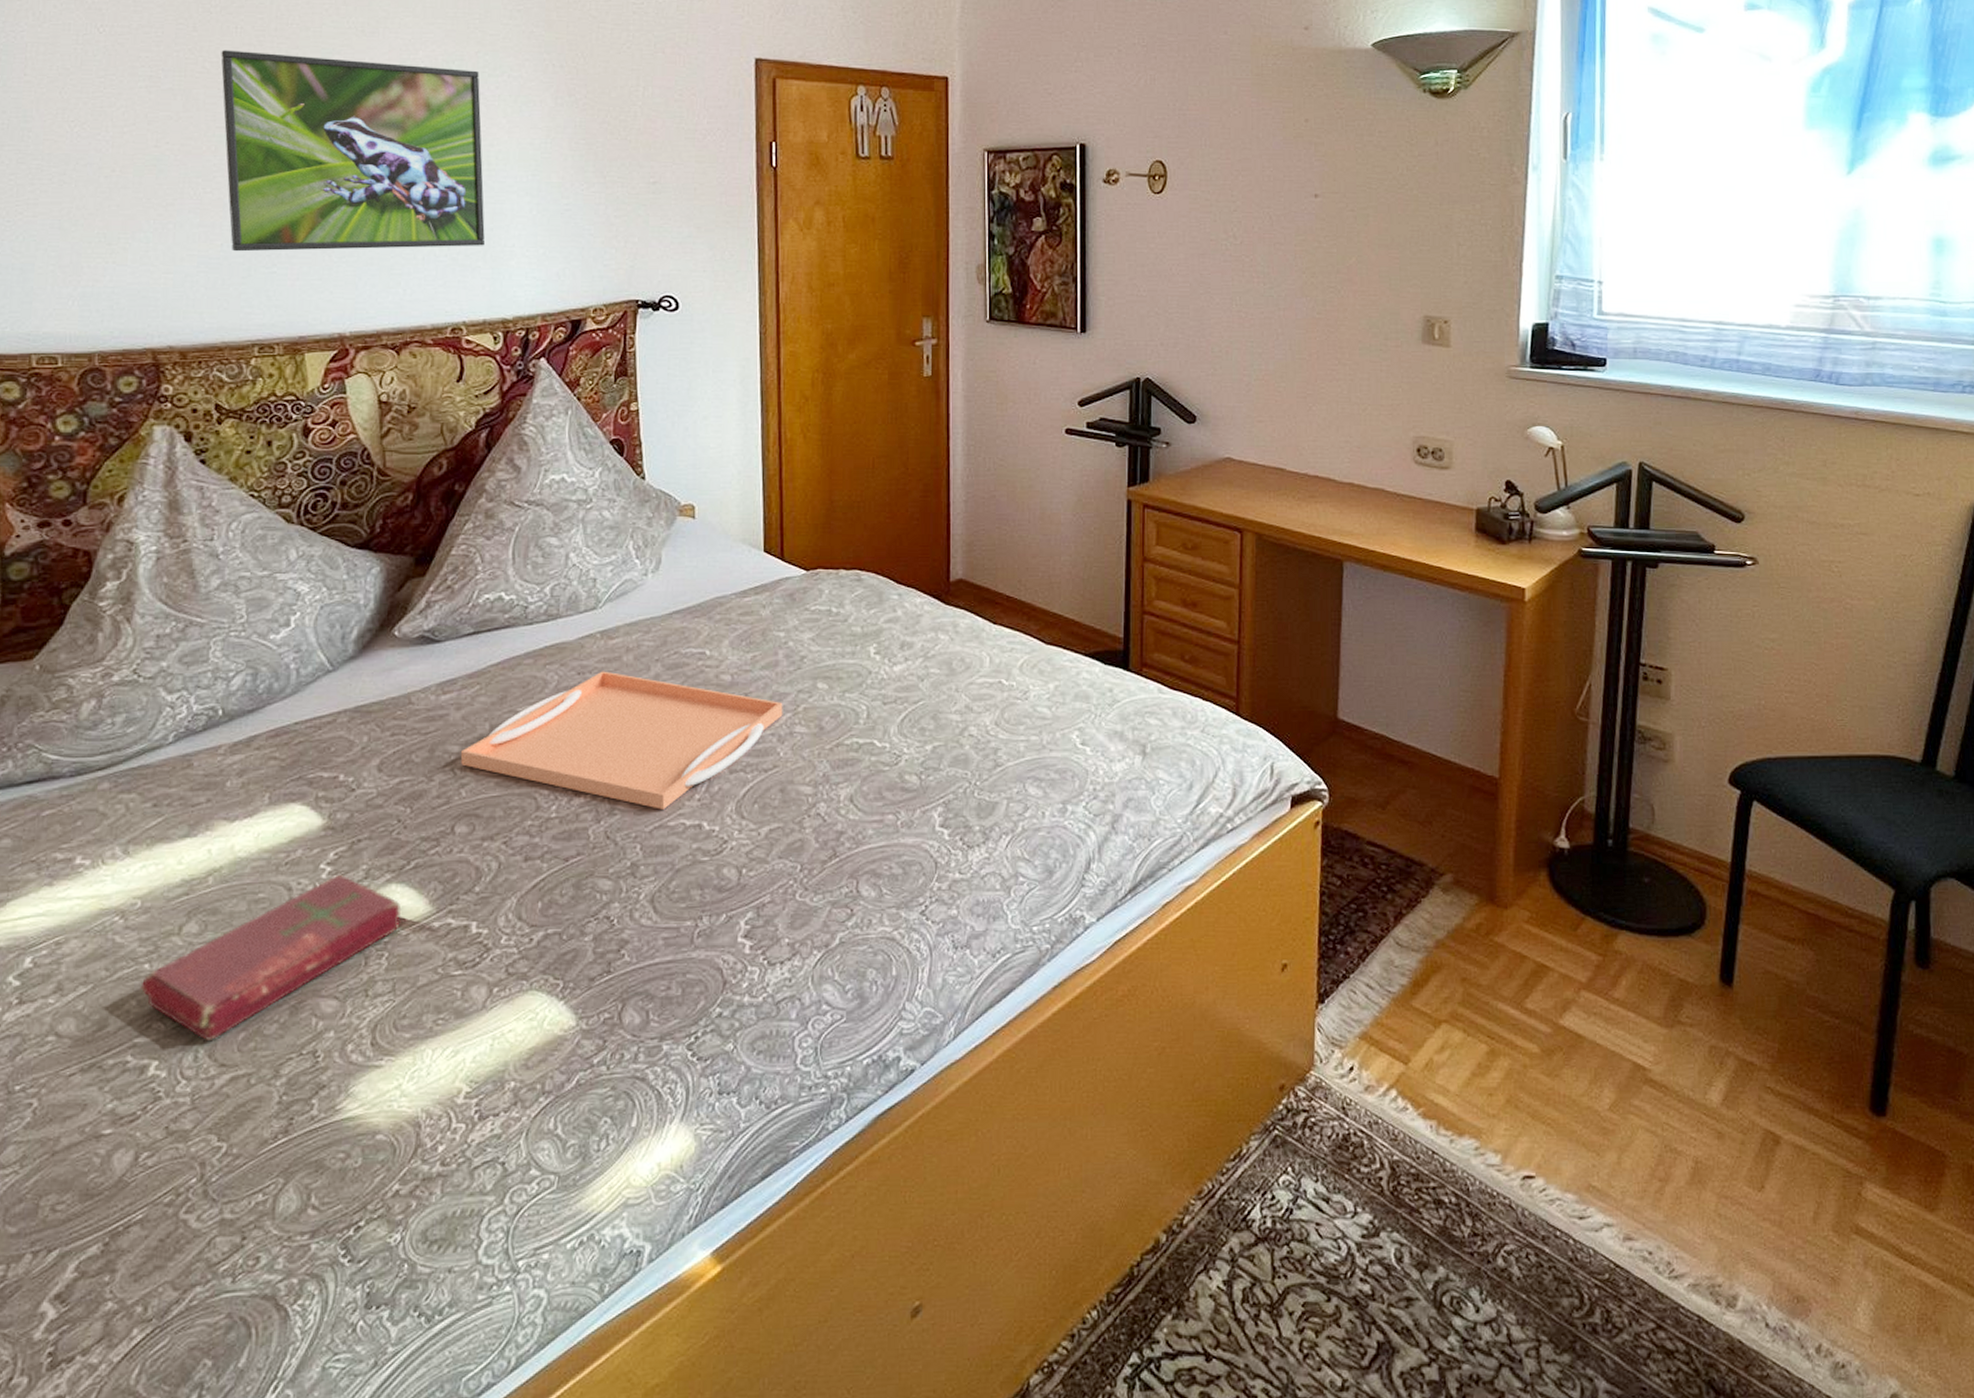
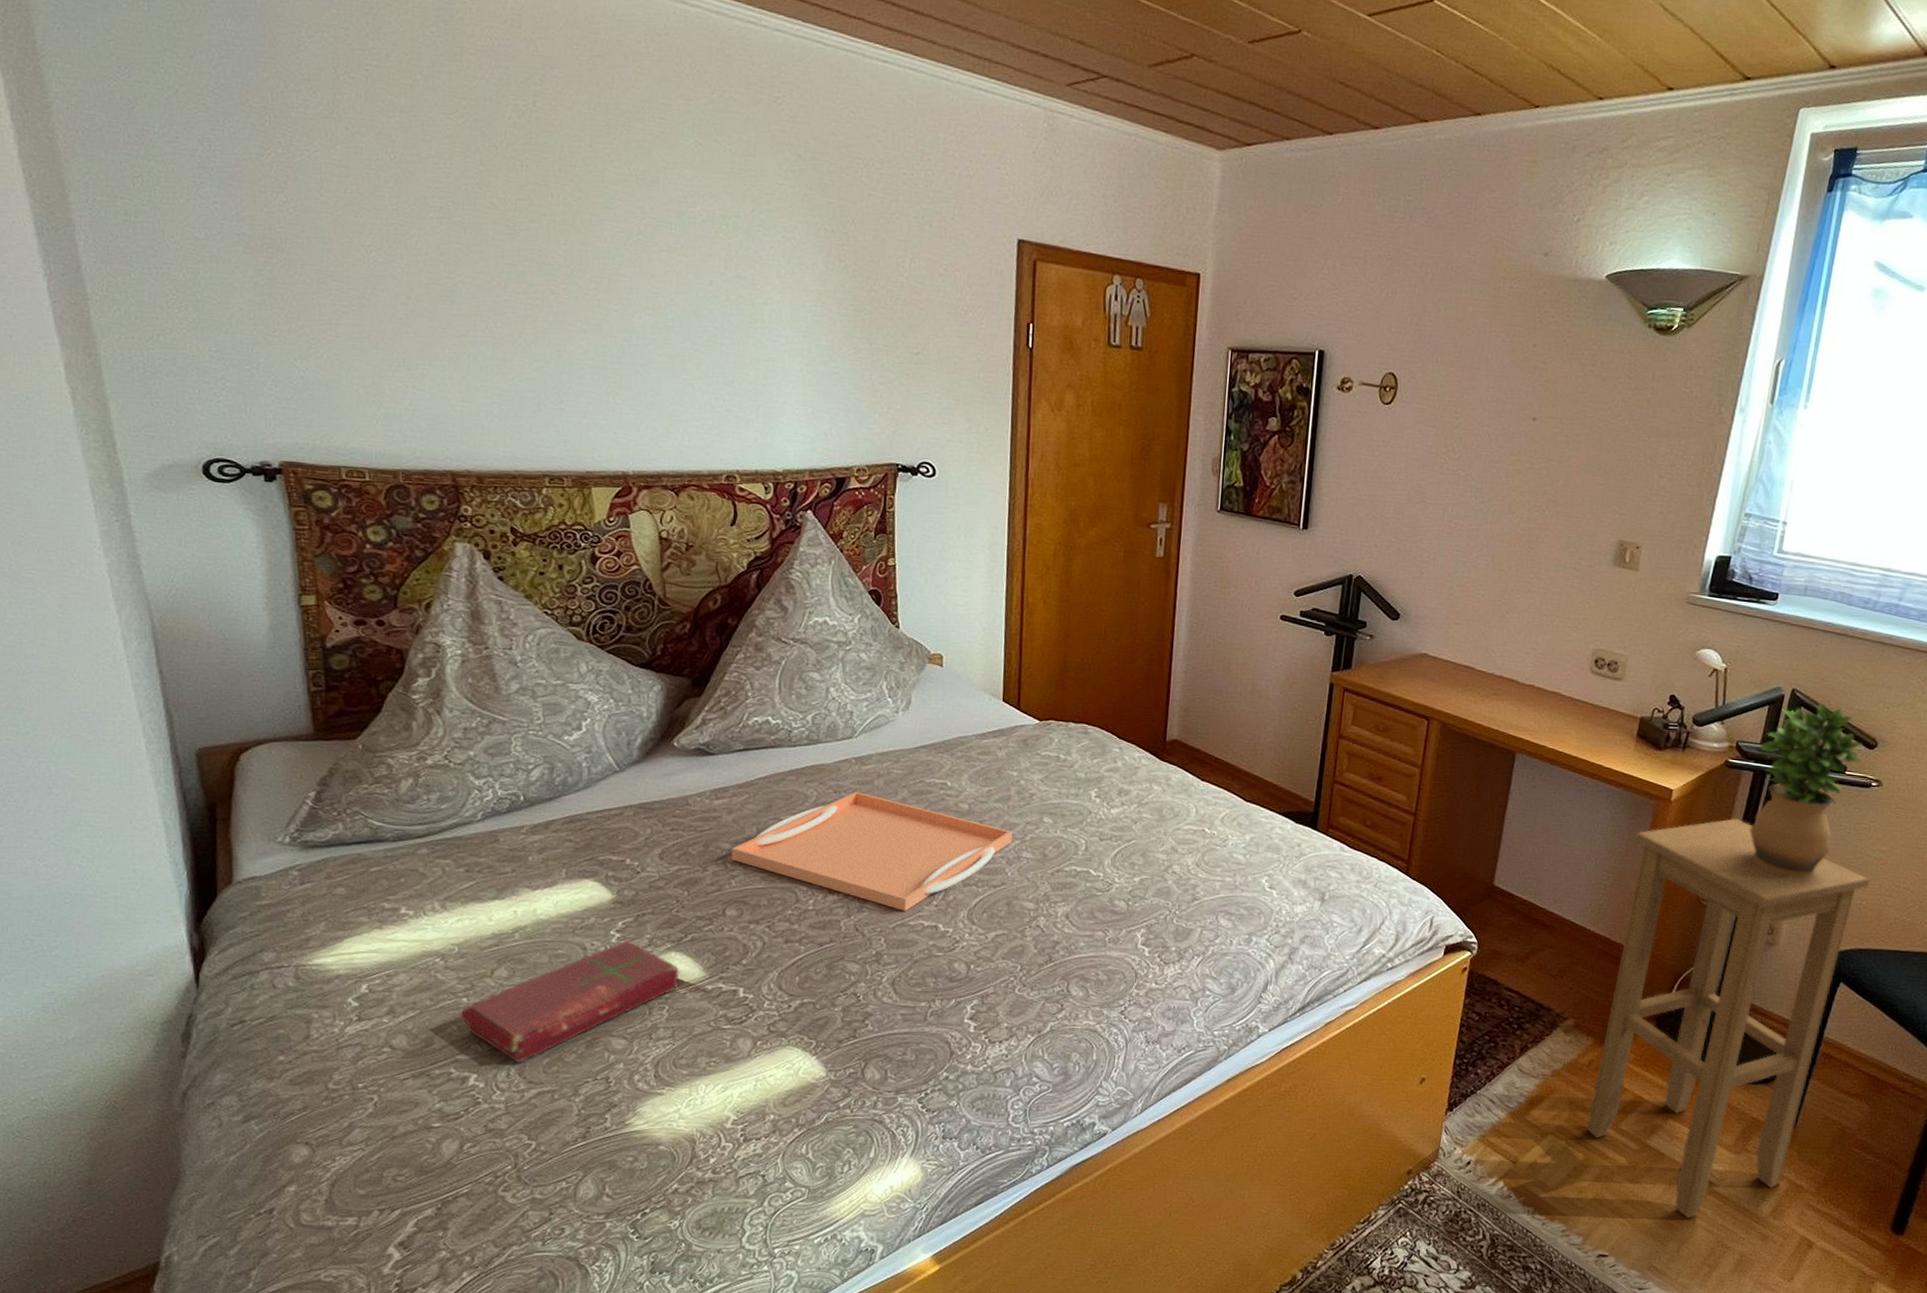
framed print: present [221,50,485,252] -> none [508,186,758,401]
stool: none [1485,615,1765,1118] -> present [1586,818,1870,1218]
potted plant: none [1613,476,1730,680] -> present [1749,703,1864,879]

